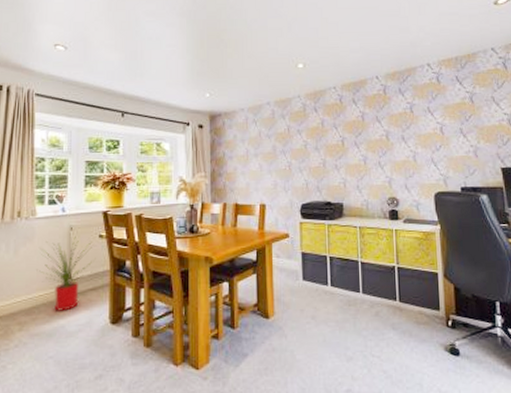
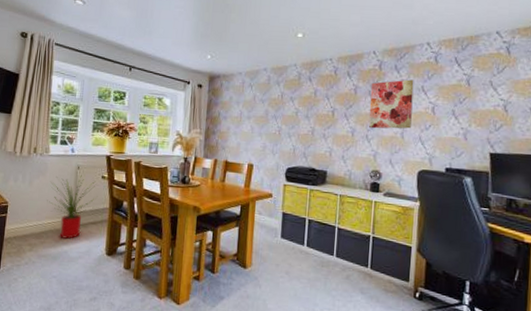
wall art: none [377,101,422,155] -> present [368,79,414,129]

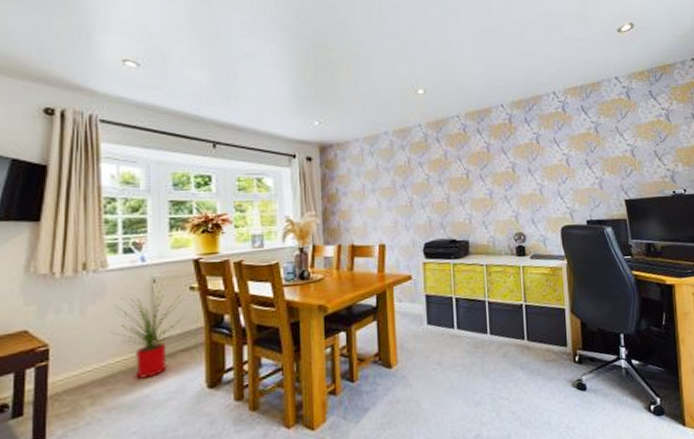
wall art: present [368,79,414,129] -> none [503,132,548,188]

